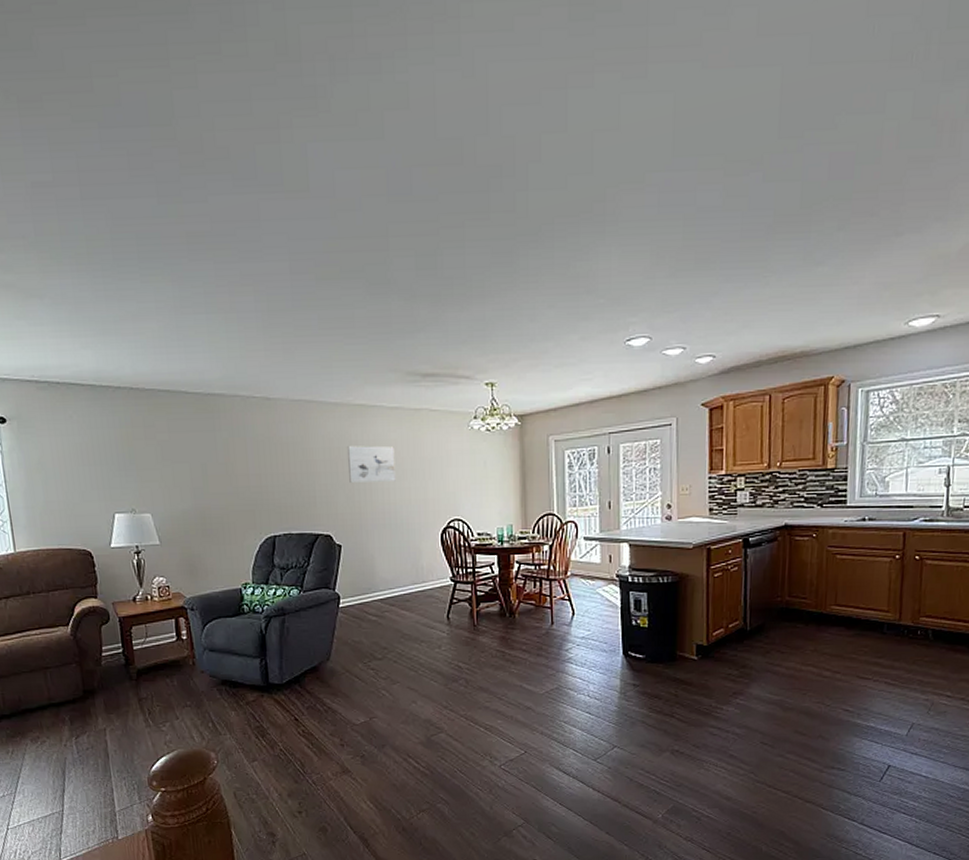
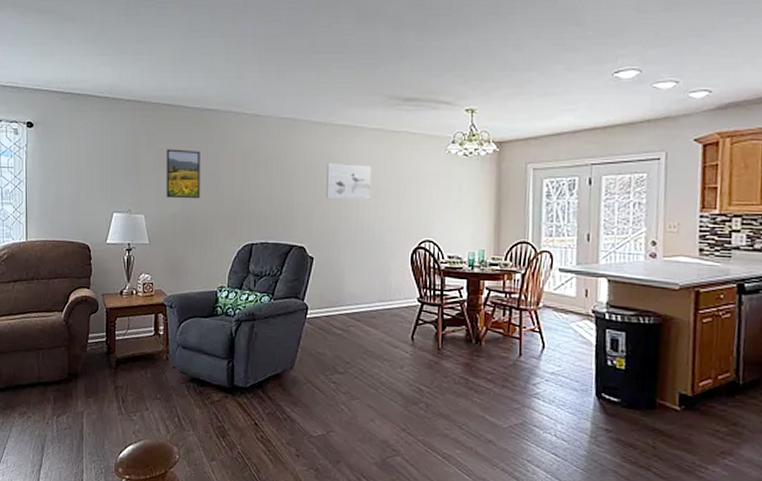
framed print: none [169,439,212,494] -> present [166,149,200,199]

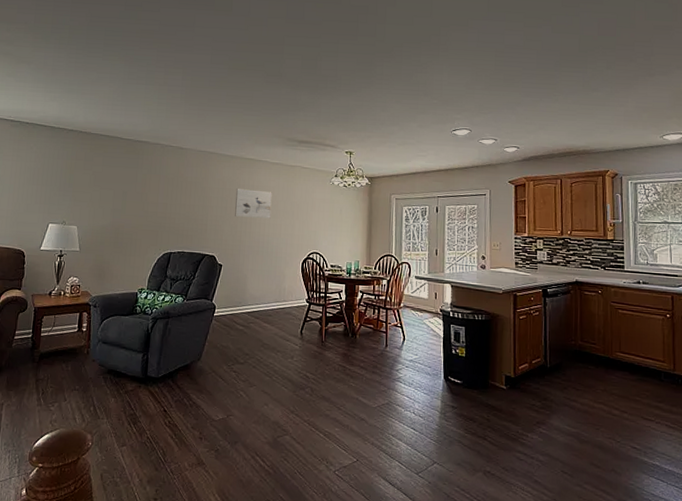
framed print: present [166,149,200,199] -> none [98,171,131,214]

